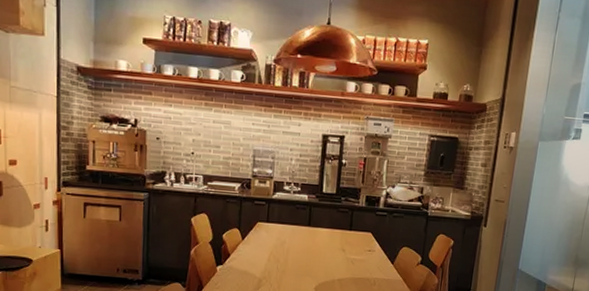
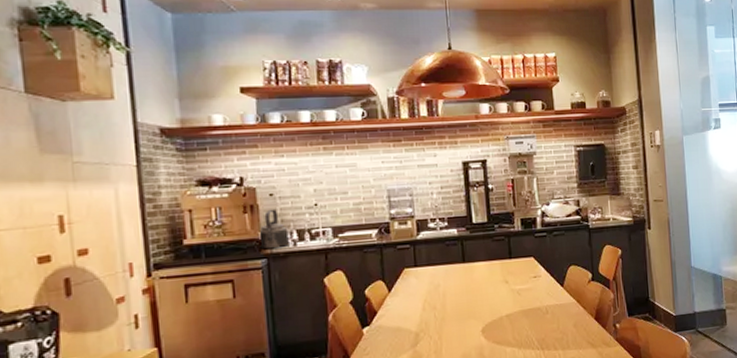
kettle: none [144,151,168,186] -> present [260,209,289,250]

